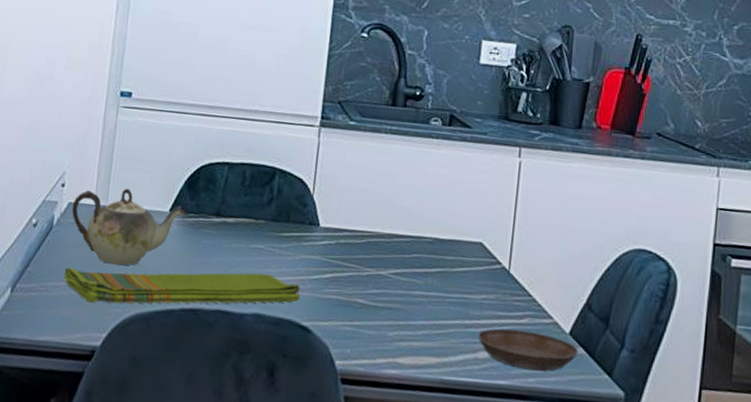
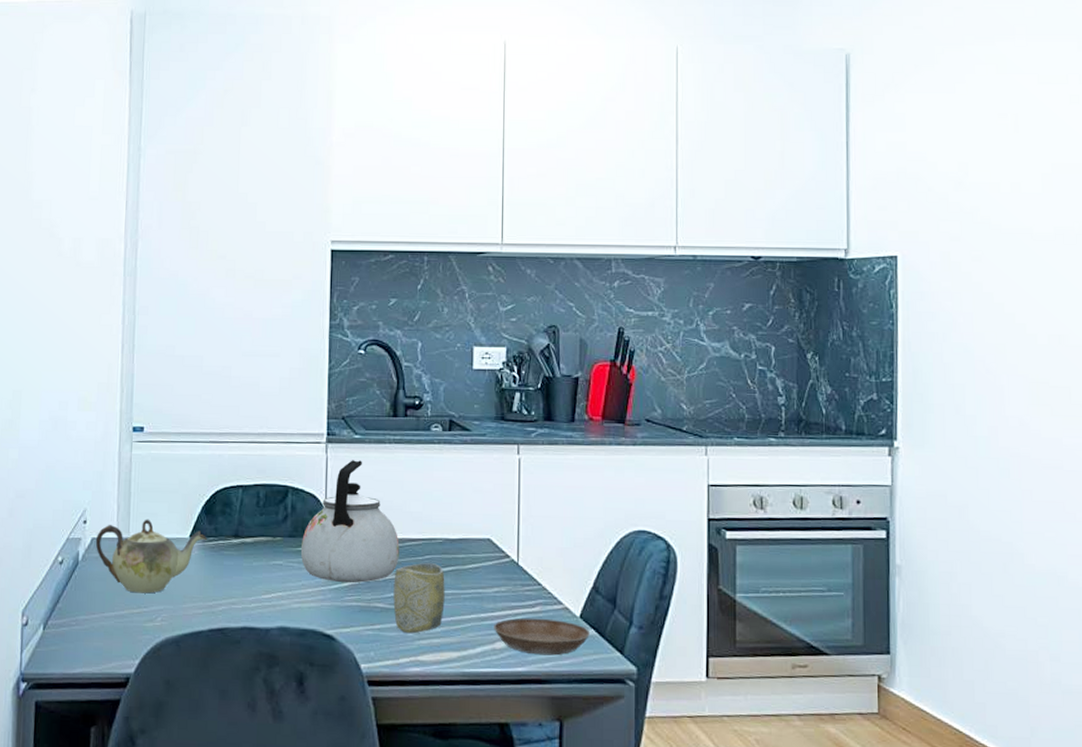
dish towel: present [64,266,300,304] -> none [93,588,322,632]
kettle: none [283,147,387,276] -> present [300,460,400,583]
cup: none [374,260,431,335] -> present [393,562,445,634]

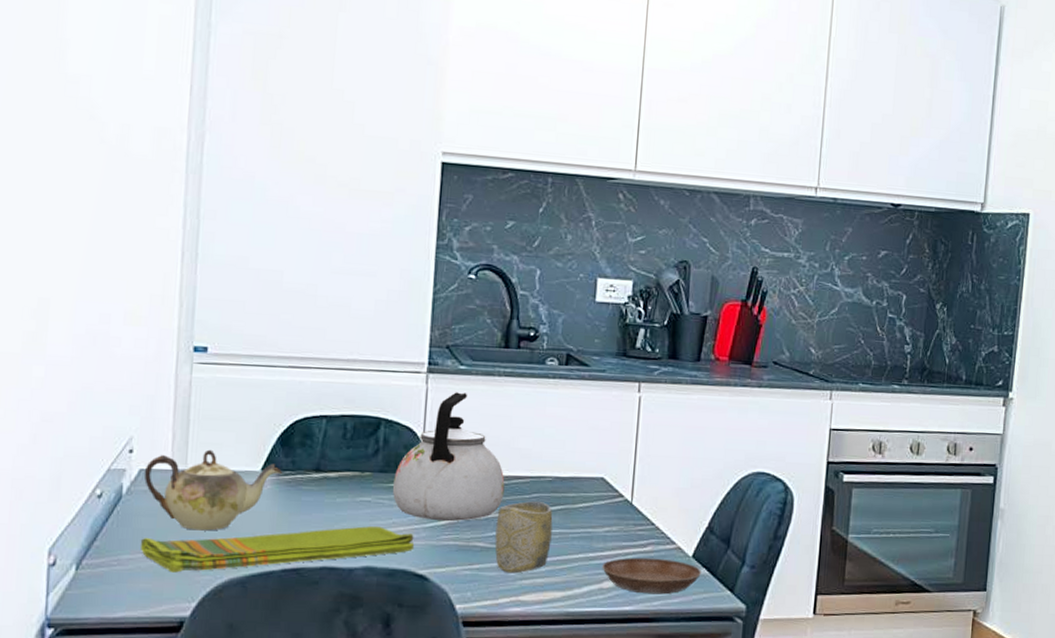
dish towel: none [93,588,322,632] -> present [140,526,415,573]

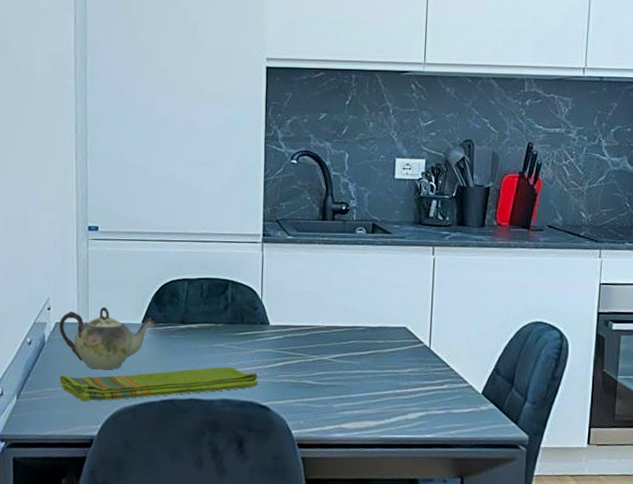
kettle: present [392,392,505,521] -> none [239,258,327,363]
cup: present [495,500,553,574] -> none [320,346,366,406]
saucer: present [602,557,701,595] -> none [407,394,490,425]

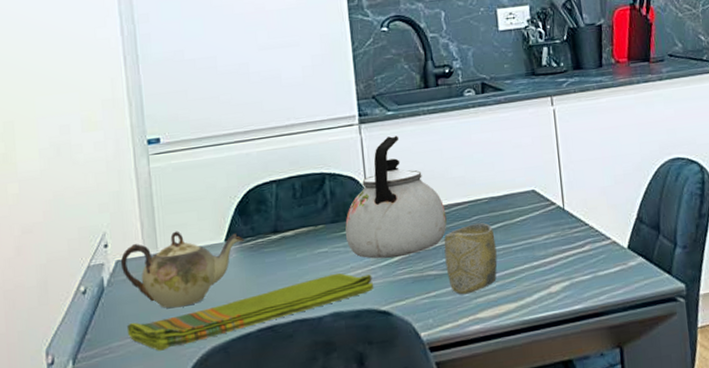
kettle: none [239,258,327,363] -> present [345,135,447,259]
cup: none [320,346,366,406] -> present [444,222,498,295]

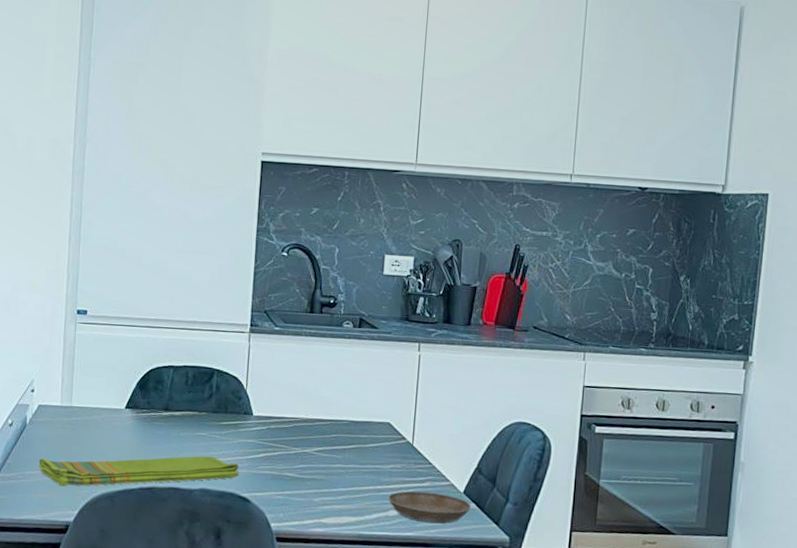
teapot: present [120,231,245,309] -> none [41,391,141,455]
kettle: present [345,135,447,259] -> none [222,349,310,455]
cup: present [444,222,498,295] -> none [302,440,348,500]
saucer: none [547,254,639,291] -> present [388,491,471,524]

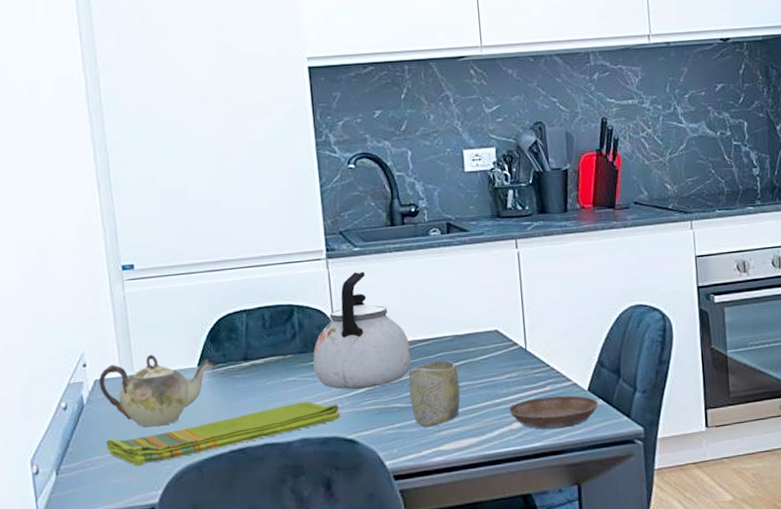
teapot: none [41,391,141,455] -> present [98,354,217,427]
kettle: none [222,349,310,455] -> present [313,271,412,390]
cup: none [302,440,348,500] -> present [408,359,460,428]

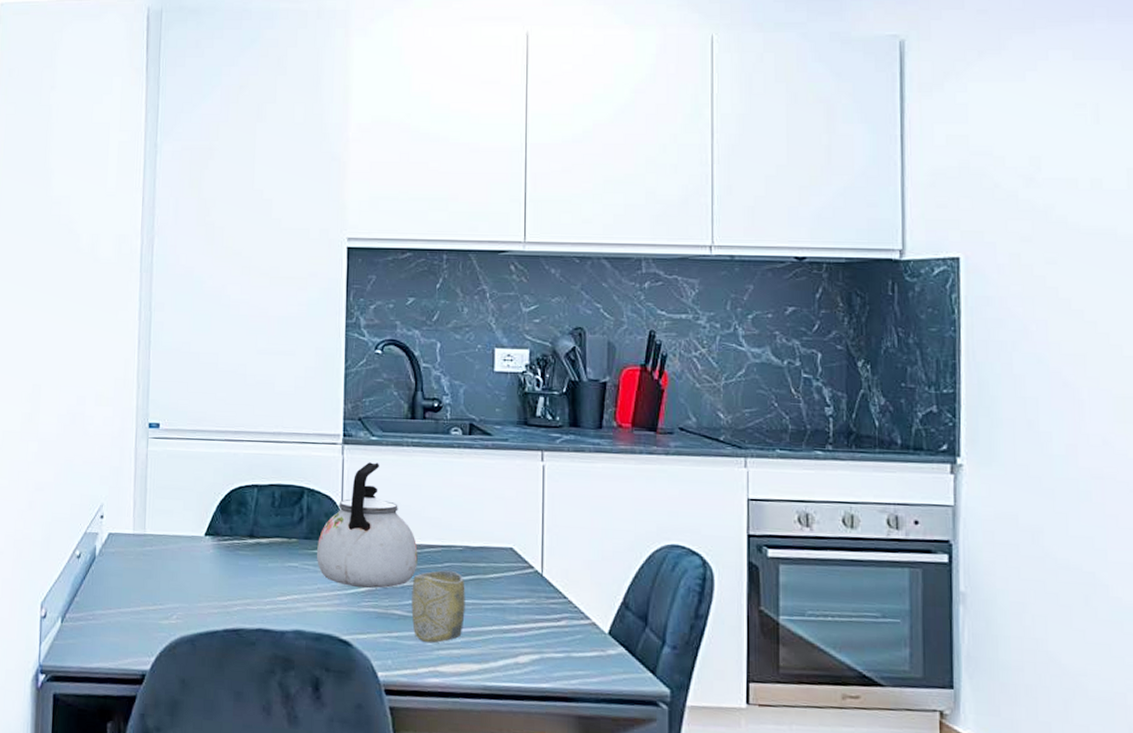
teapot: present [98,354,217,427] -> none [112,516,223,591]
dish towel: present [106,402,341,467] -> none [110,591,338,629]
saucer: present [508,395,598,430] -> none [516,631,619,673]

